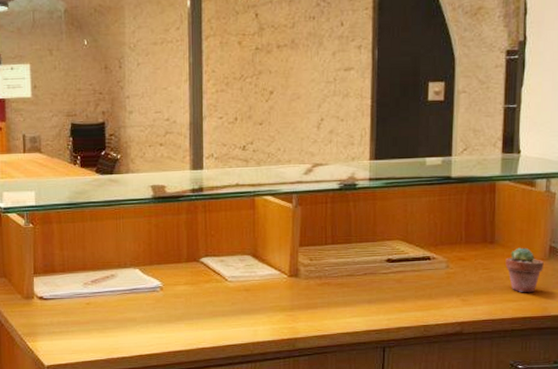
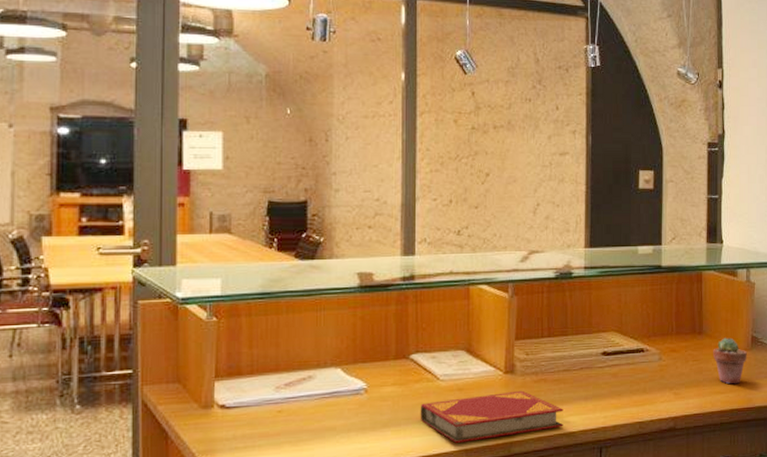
hardback book: none [210,292,347,336] -> present [420,390,563,443]

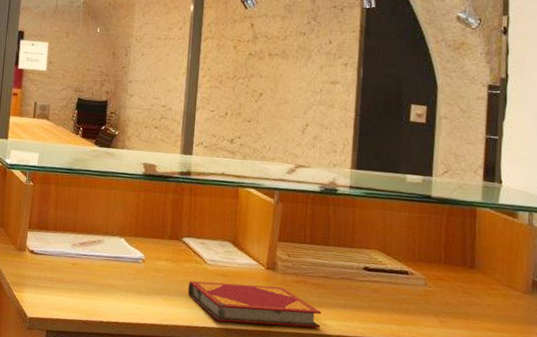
potted succulent: present [713,337,747,384] -> none [485,276,526,326]

